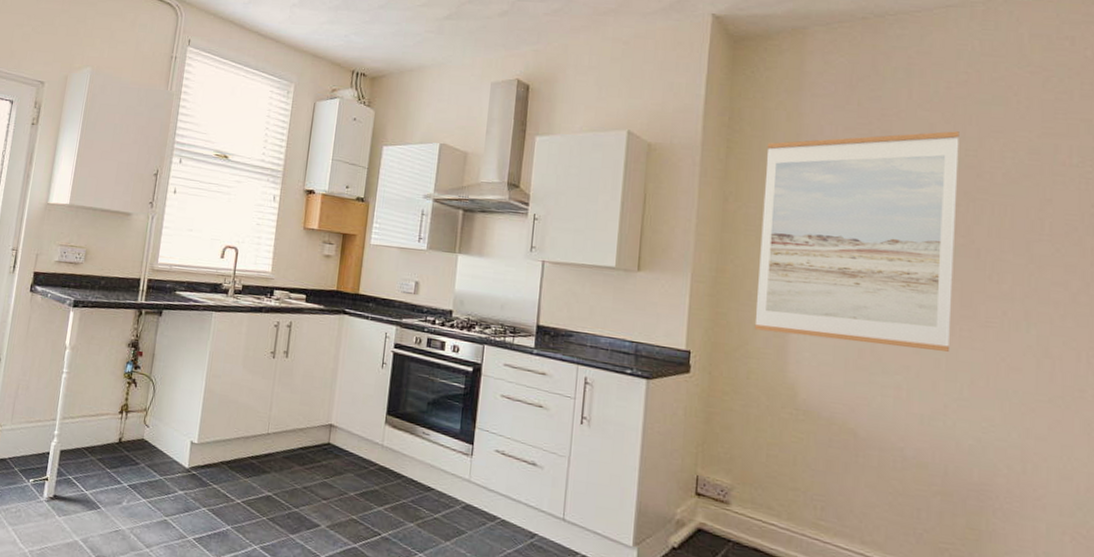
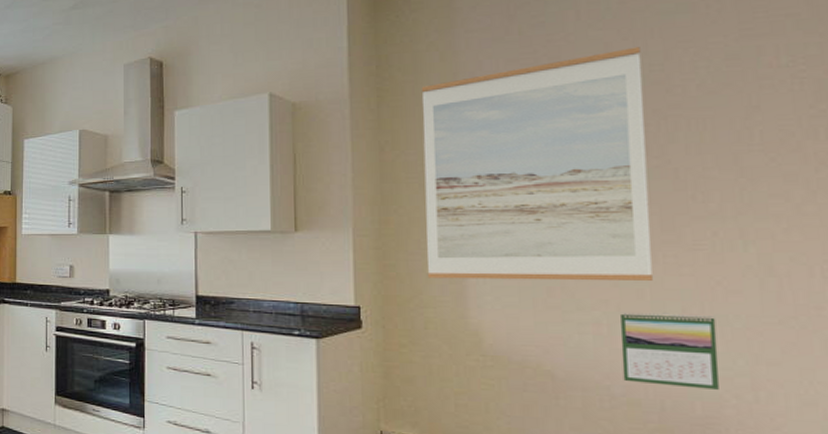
calendar: none [915,378,998,459] -> present [620,312,720,390]

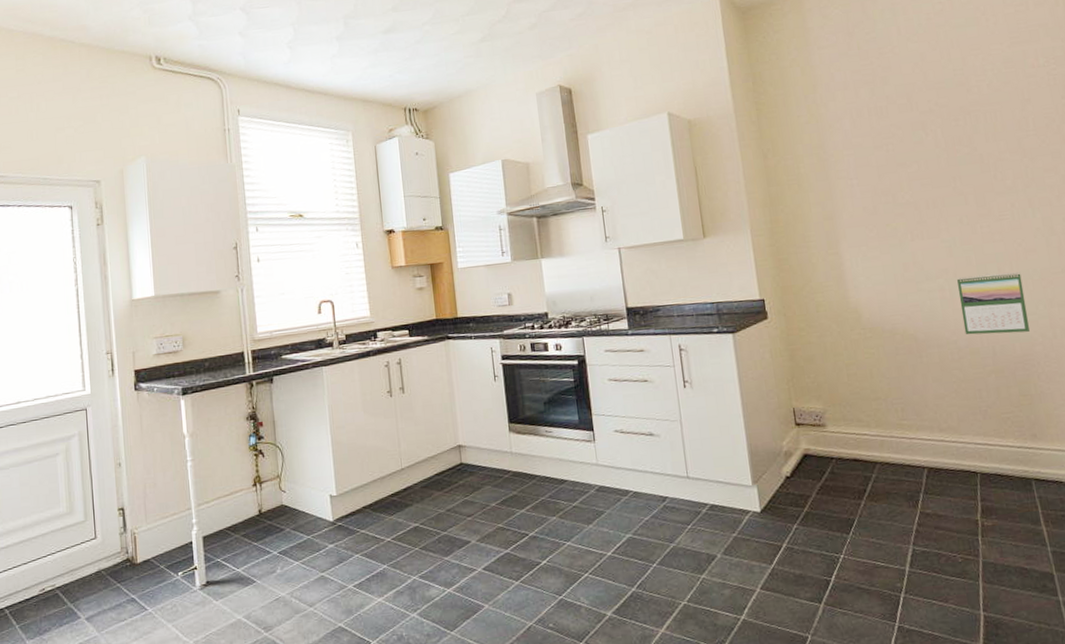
wall art: present [421,47,652,282] -> none [790,55,976,267]

